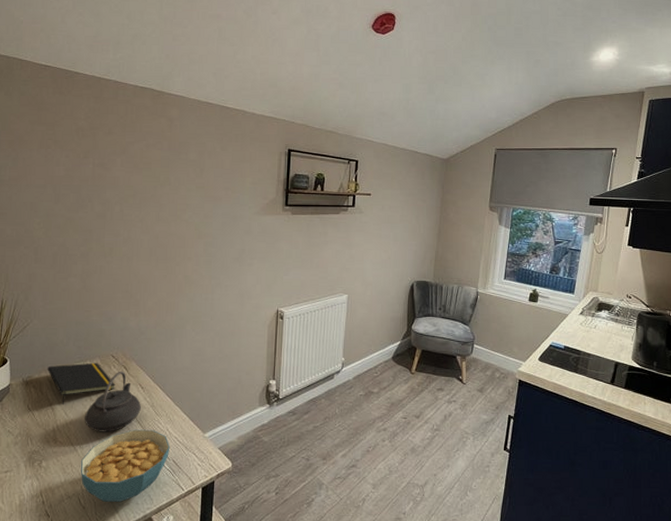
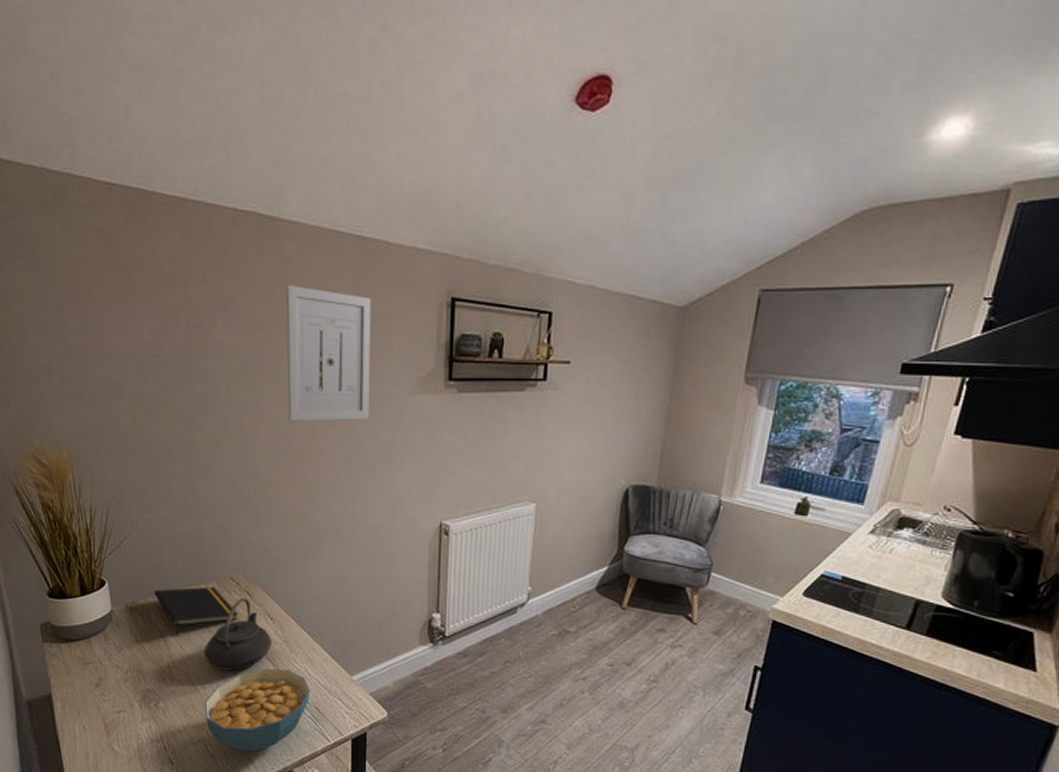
wall art: none [166,137,231,235] -> present [286,284,371,422]

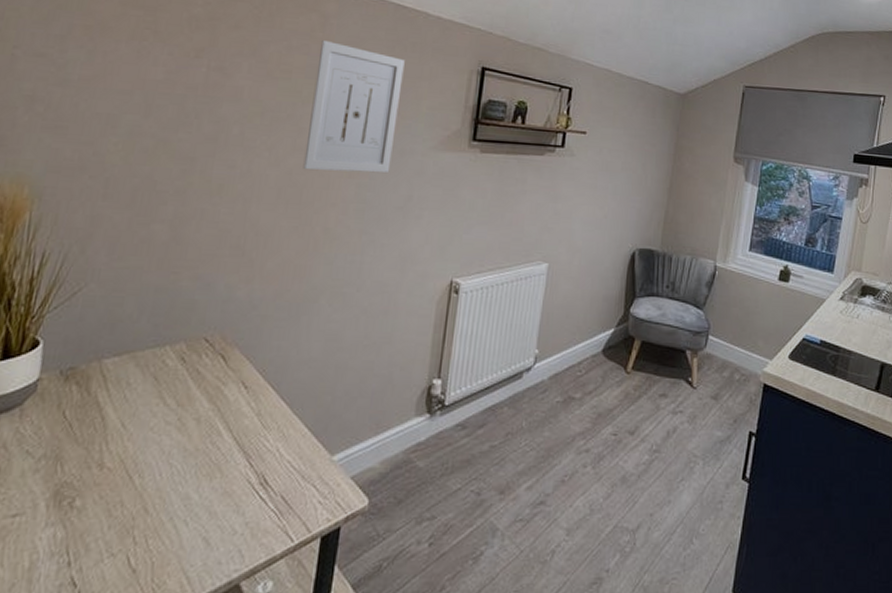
notepad: present [153,586,238,638] -> none [101,348,206,413]
teapot: present [203,597,272,671] -> none [150,361,242,454]
cereal bowl: present [204,668,311,751] -> none [135,449,280,561]

